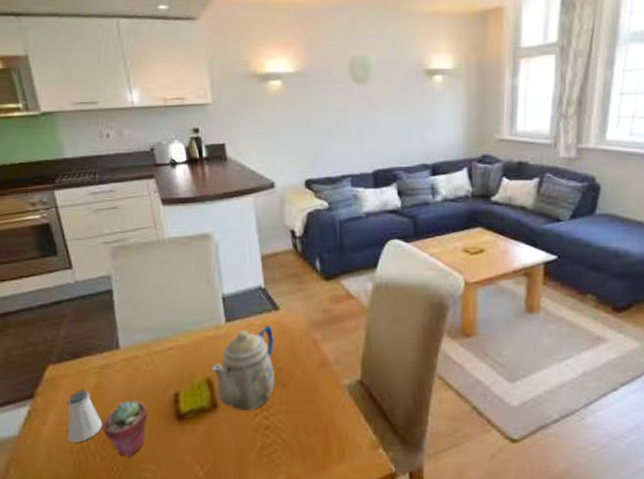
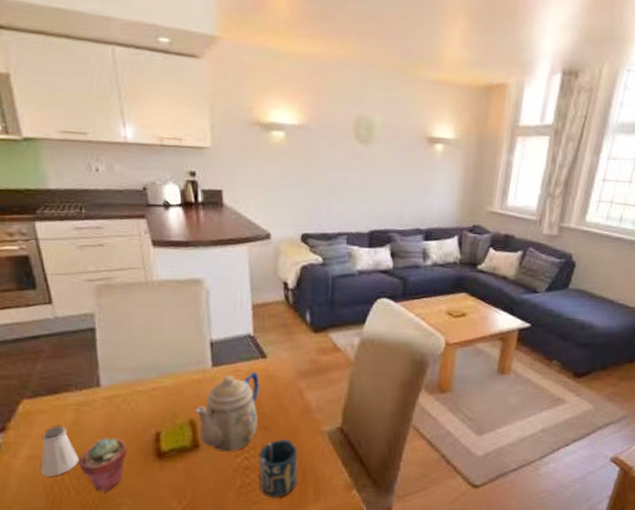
cup: none [278,395,320,460] -> present [258,439,299,498]

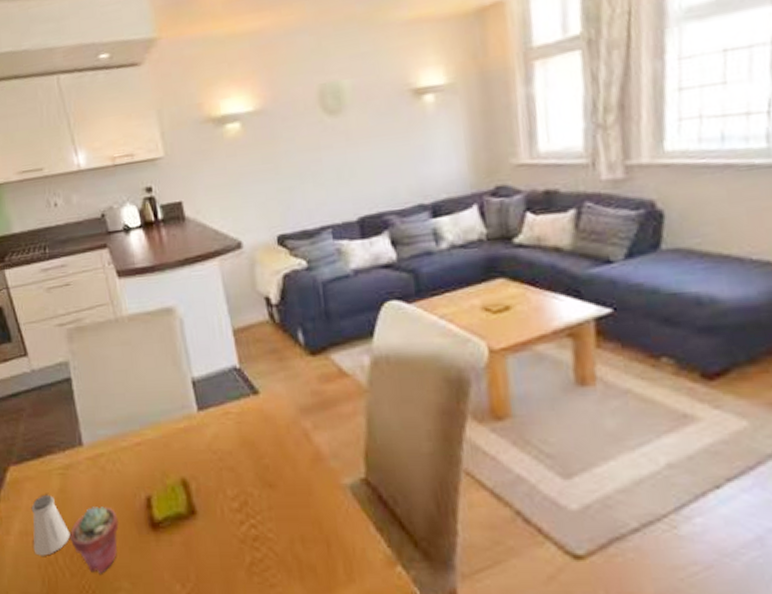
teapot: present [195,371,259,453] -> none [186,412,262,519]
cup: present [258,439,299,498] -> none [267,498,322,579]

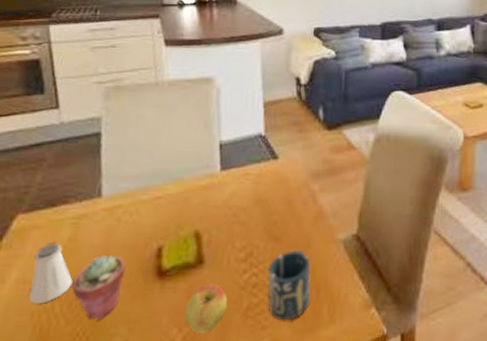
apple: none [185,538,229,590] -> present [185,285,228,333]
cup: none [267,498,322,579] -> present [267,250,312,321]

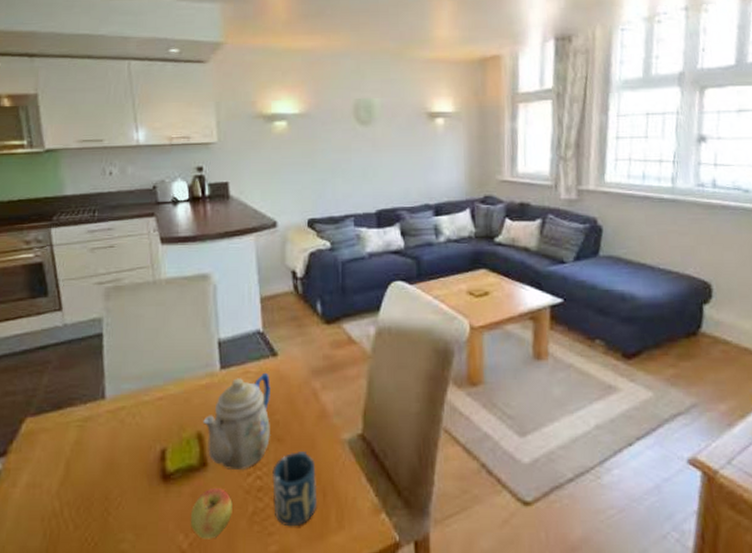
saltshaker: present [29,243,73,304] -> none [39,446,80,508]
potted succulent: present [71,255,126,319] -> none [78,458,131,525]
teapot: none [201,174,270,268] -> present [203,372,271,471]

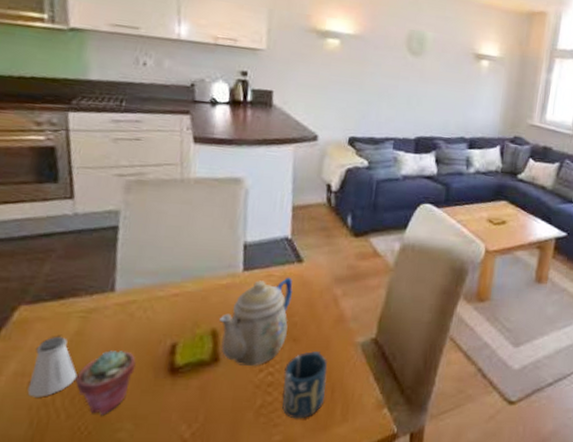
saltshaker: none [39,446,80,508] -> present [27,336,77,397]
potted succulent: none [78,458,131,525] -> present [75,350,136,414]
apple: present [191,489,233,539] -> none [195,383,241,429]

